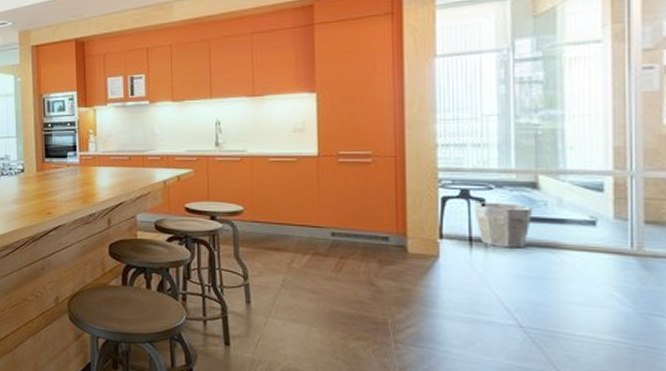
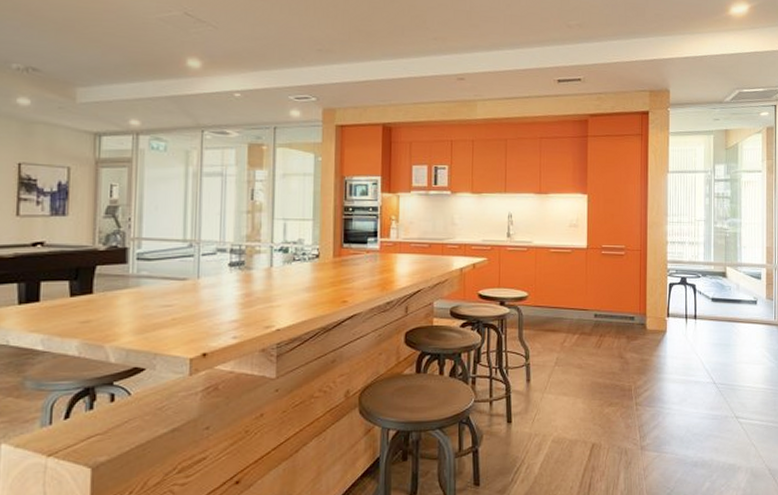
waste bin: present [474,202,533,248] -> none [689,287,723,323]

